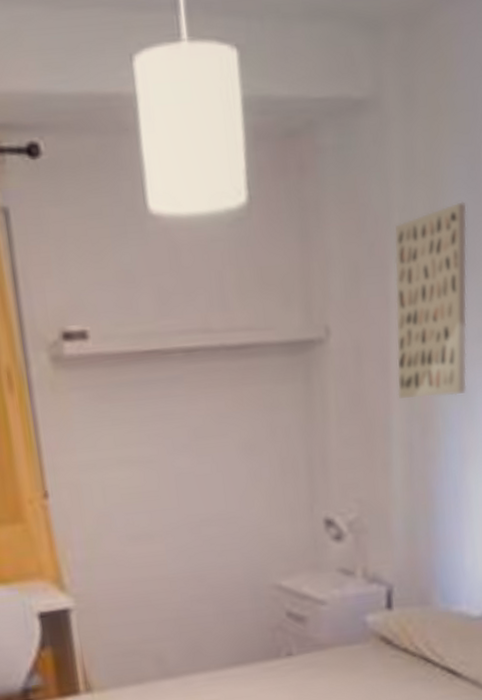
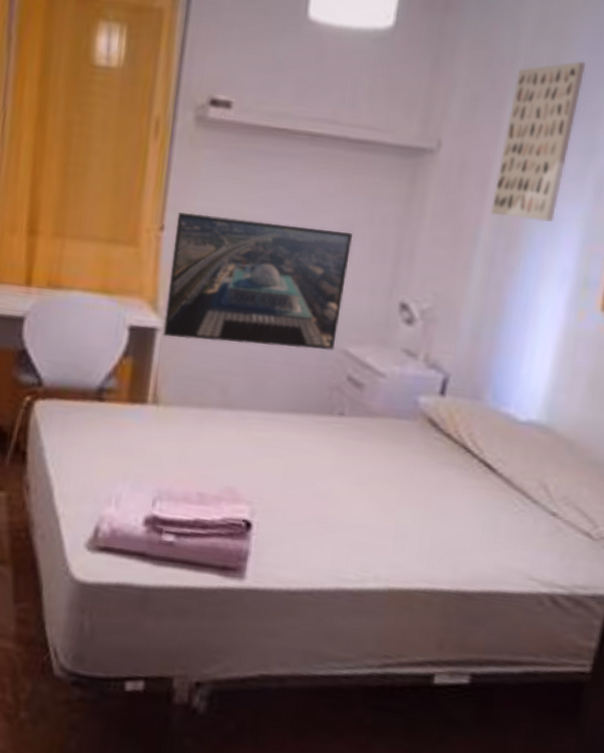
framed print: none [59,454,267,616] -> present [163,212,353,351]

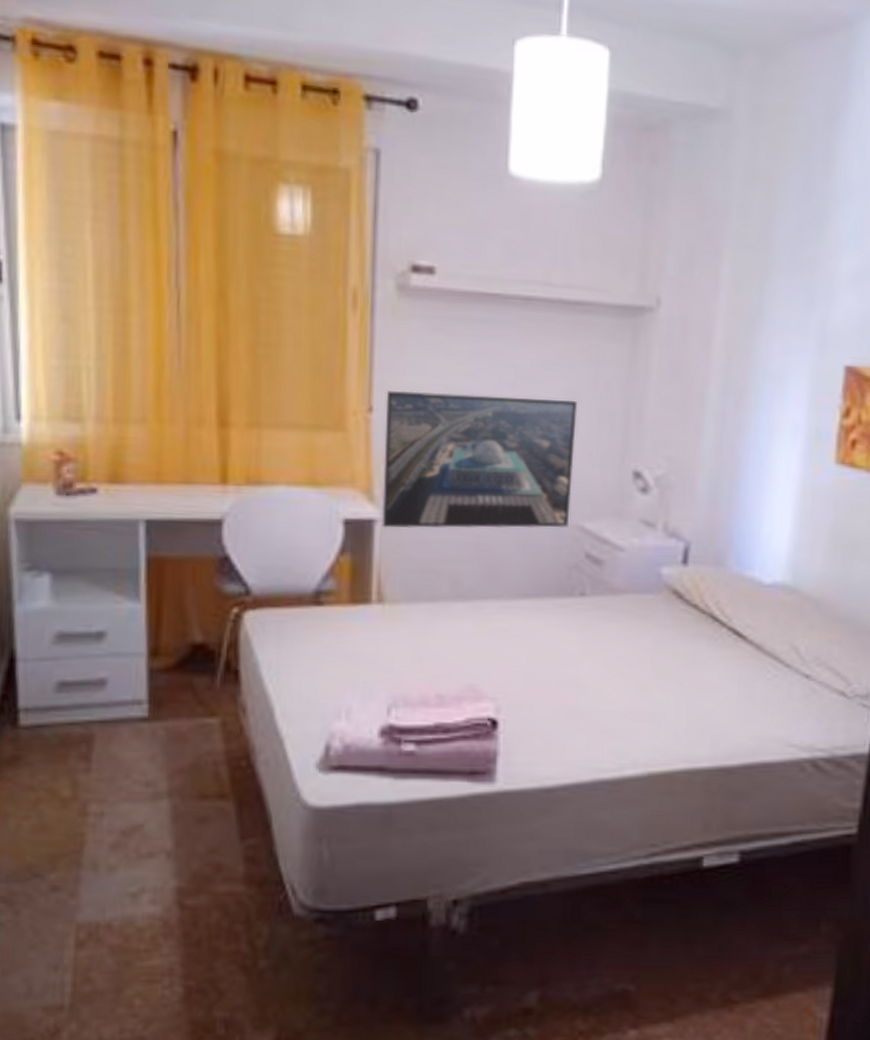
wall art: present [490,60,586,222] -> none [716,208,798,376]

